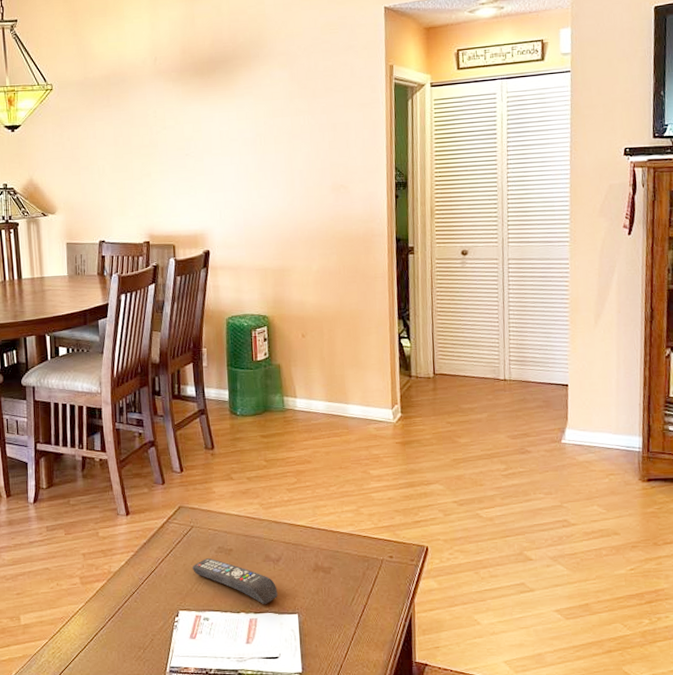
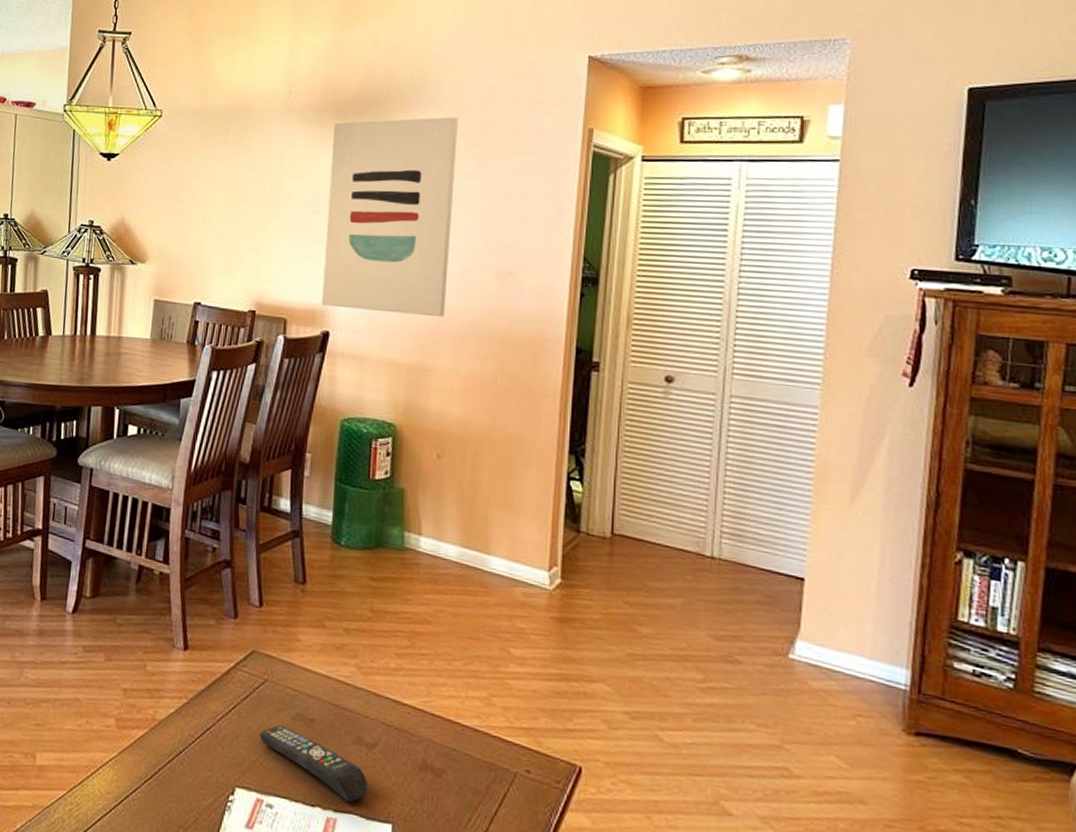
wall art: none [194,66,297,230] -> present [322,117,458,318]

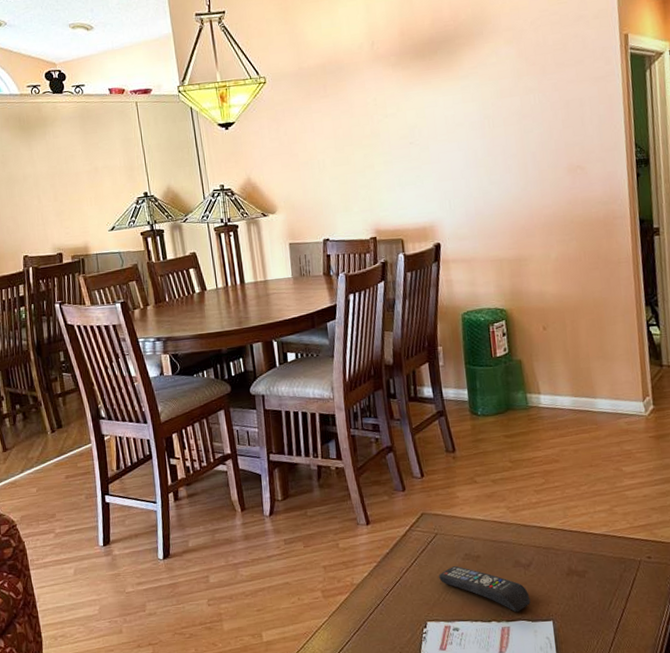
wall art: present [322,117,458,318] -> none [415,42,532,222]

